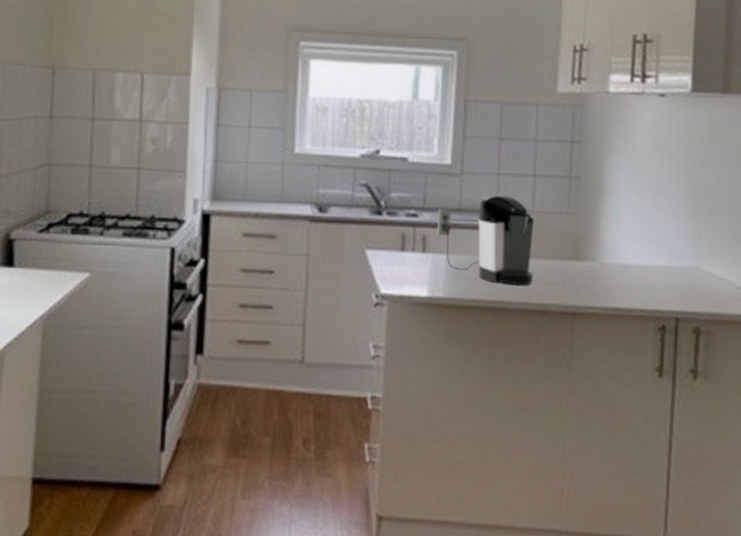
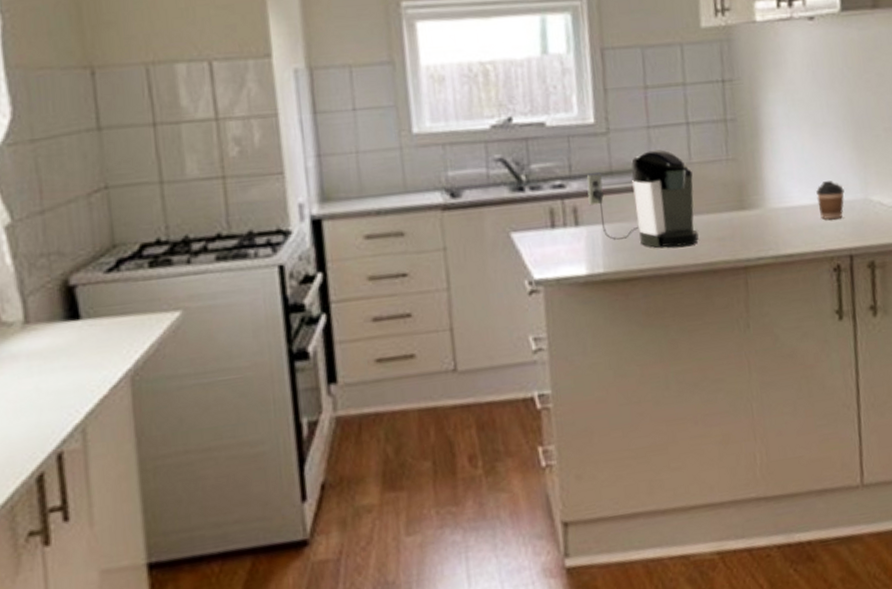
coffee cup: none [649,246,677,283] -> present [816,181,844,220]

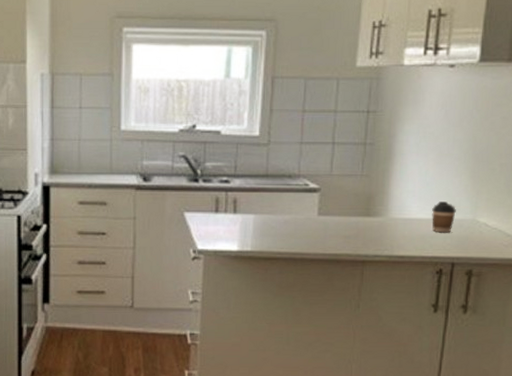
coffee maker: present [586,149,699,248] -> none [246,162,331,238]

